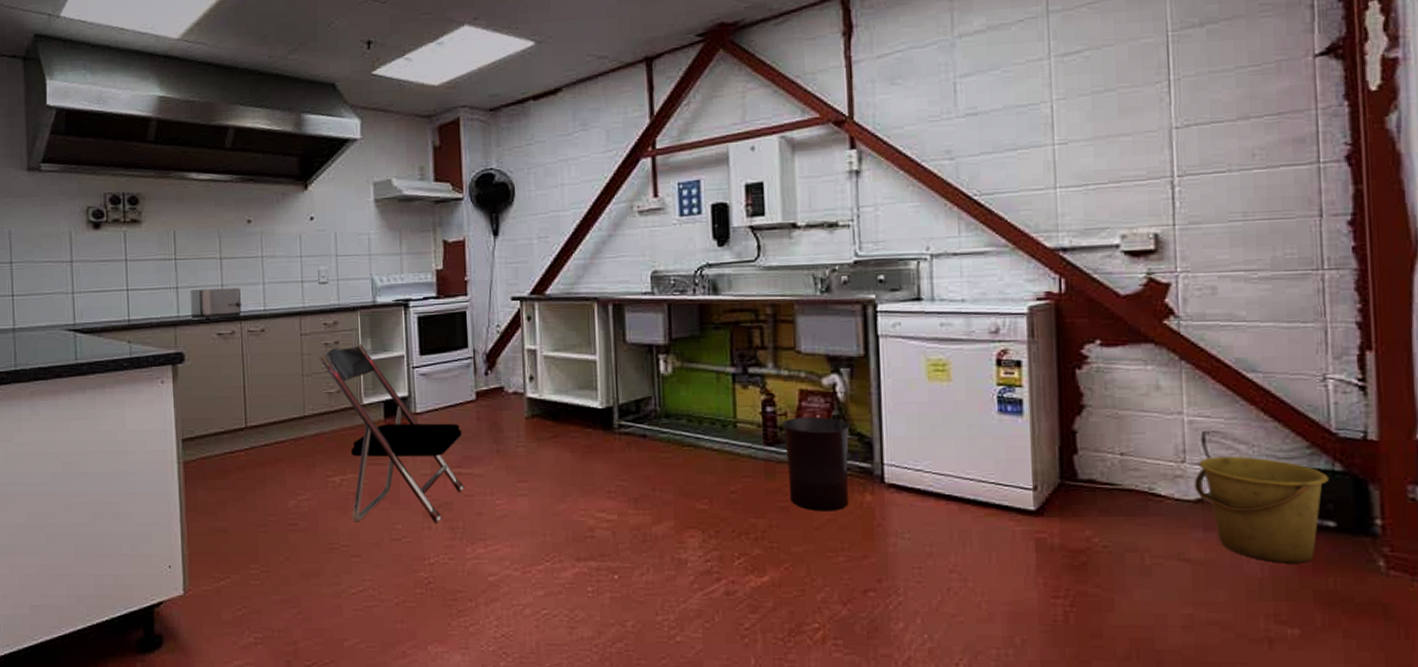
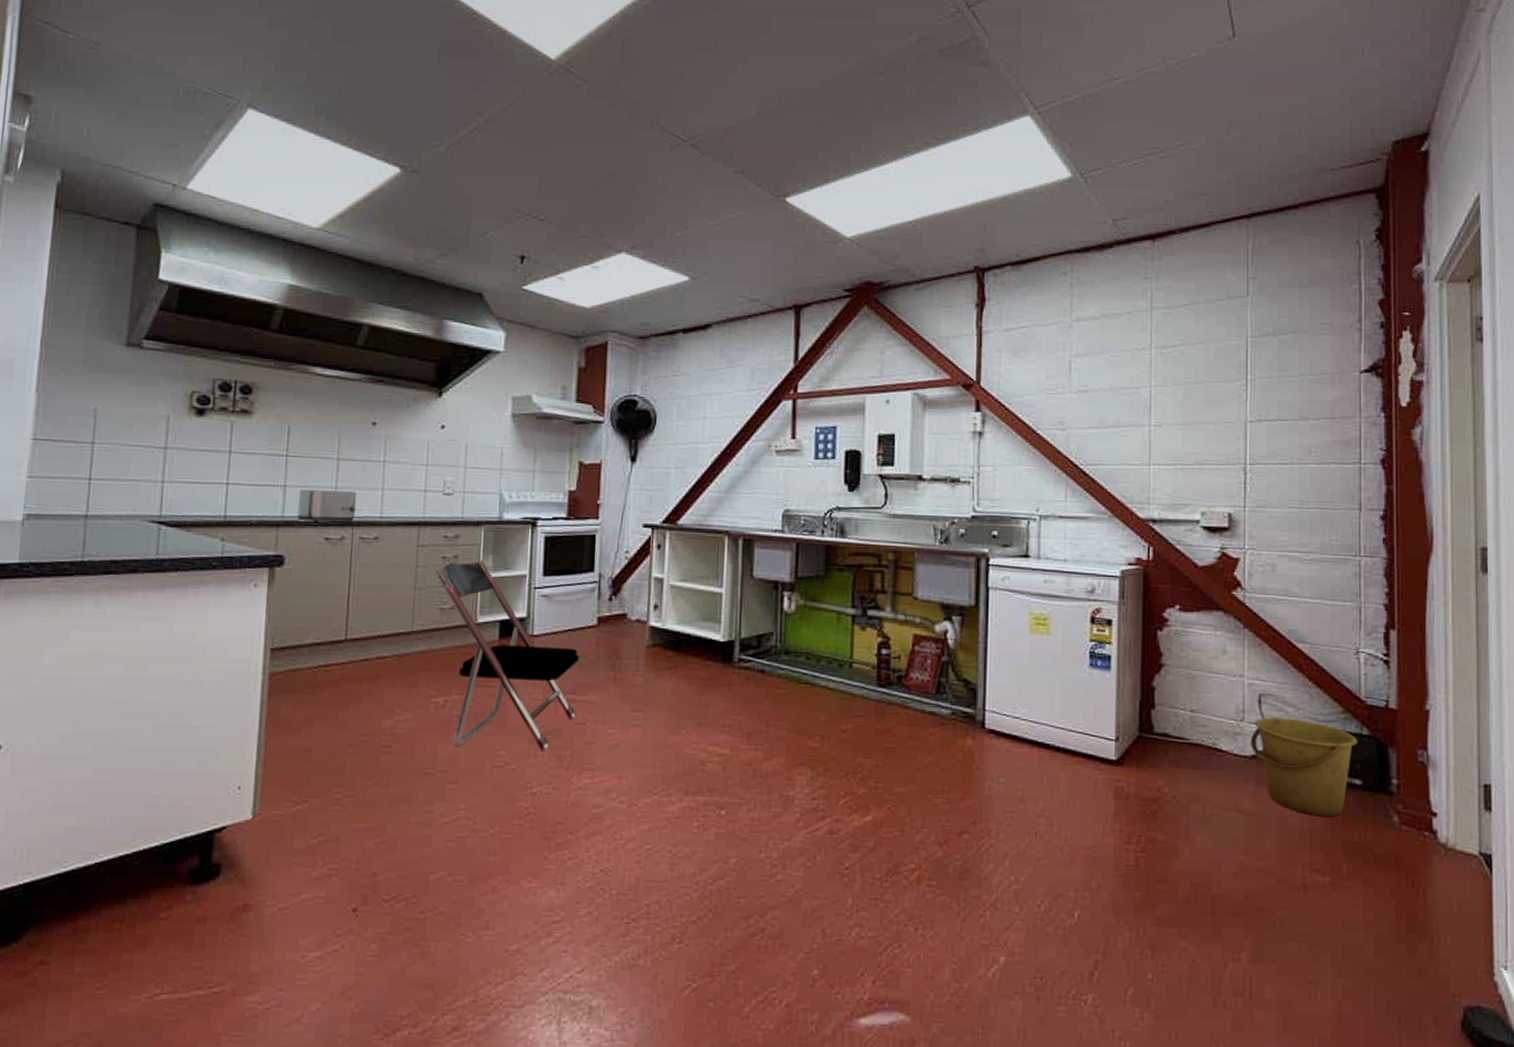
waste bin: present [781,416,850,511] -> none [894,661,957,754]

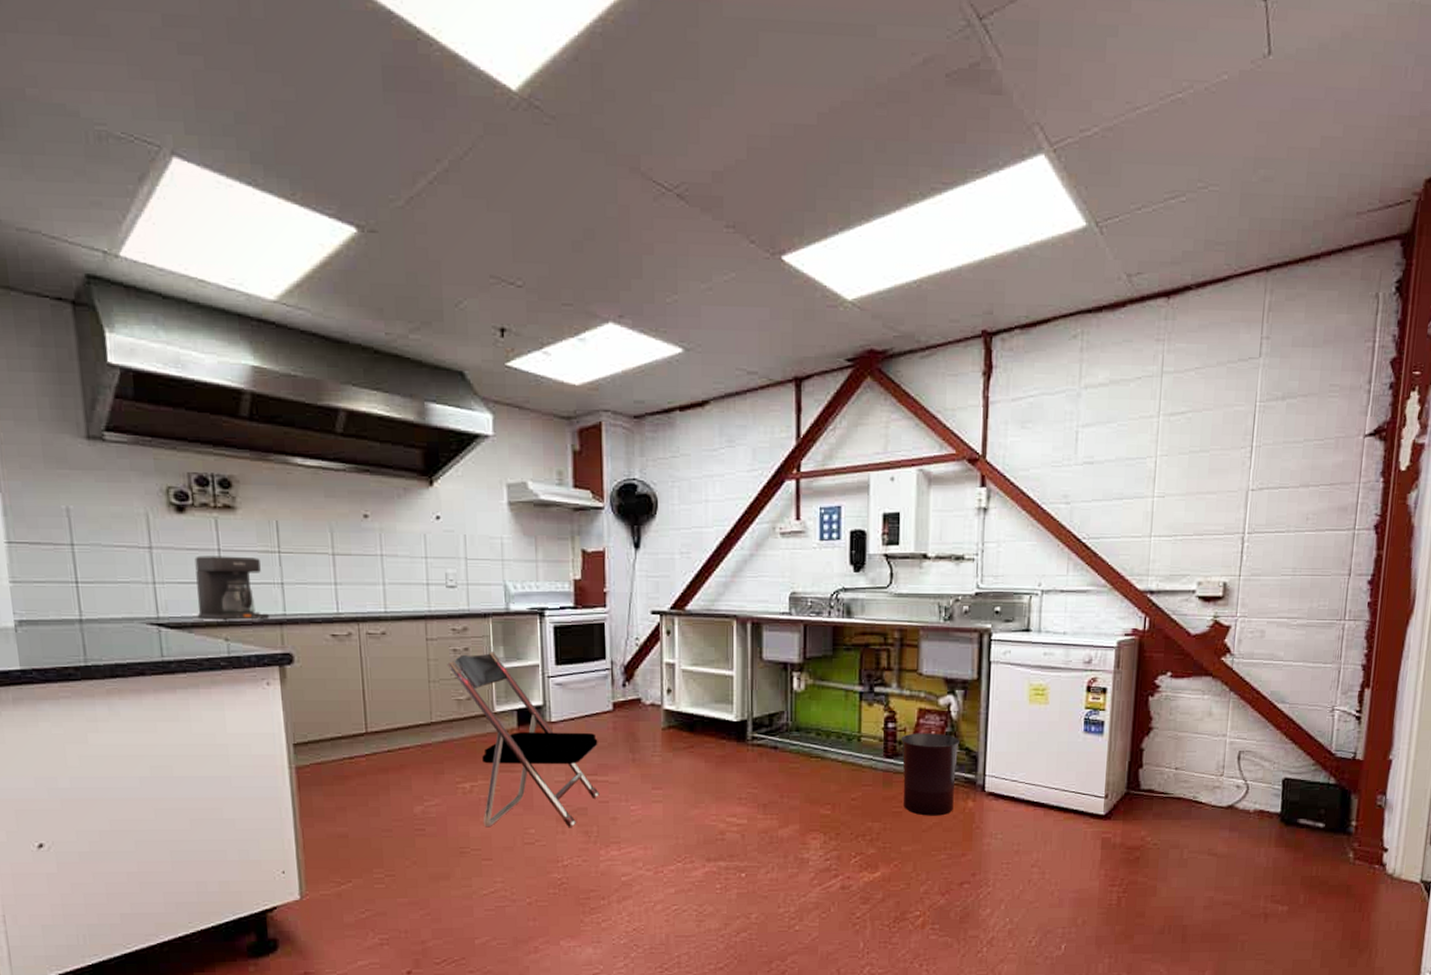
coffee maker: none [198,457,267,522] -> present [195,556,269,621]
toaster: present [297,489,356,522] -> none [297,586,360,619]
waste bin: none [894,661,957,754] -> present [900,733,960,816]
bucket: present [1250,717,1358,817] -> none [1227,772,1325,856]

